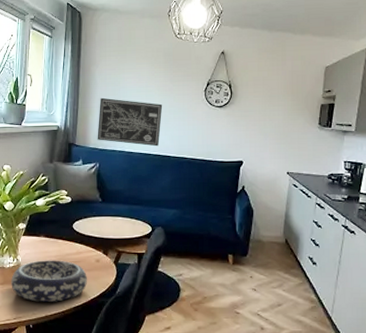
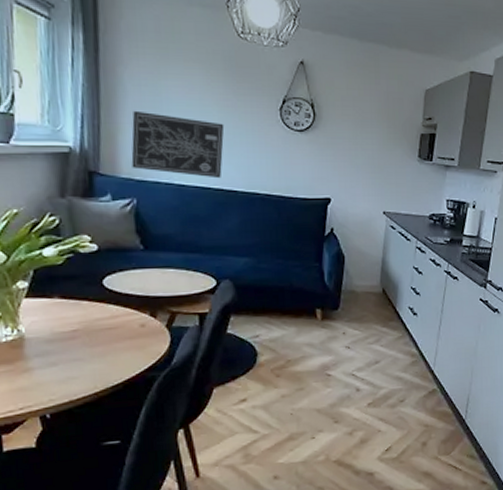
decorative bowl: present [11,260,87,302] -> none [10,327,129,384]

